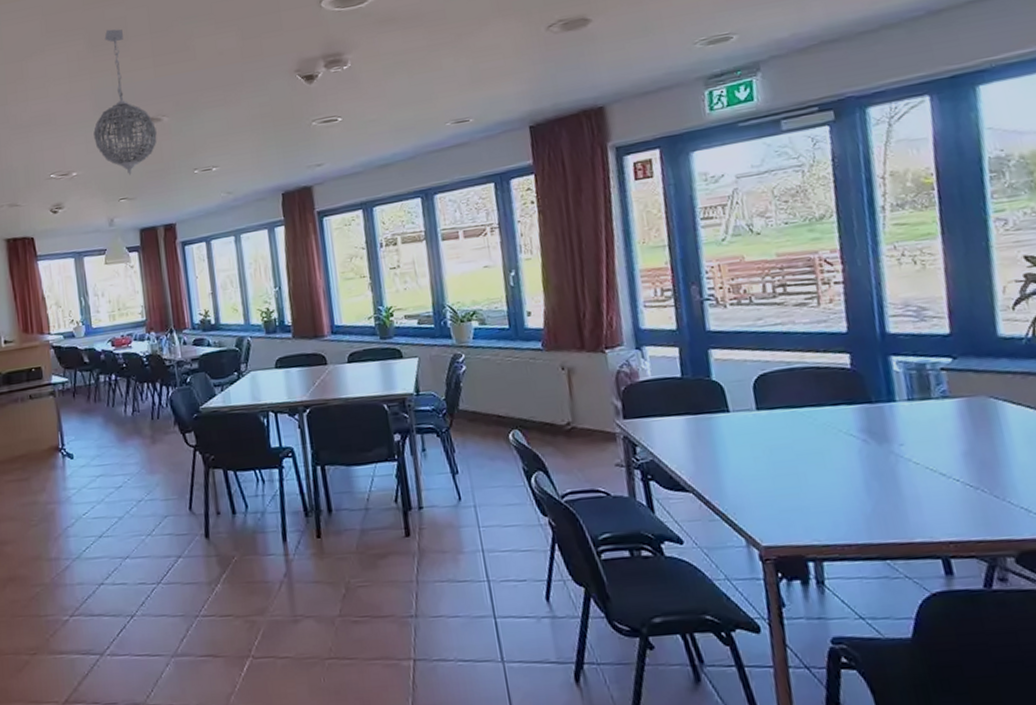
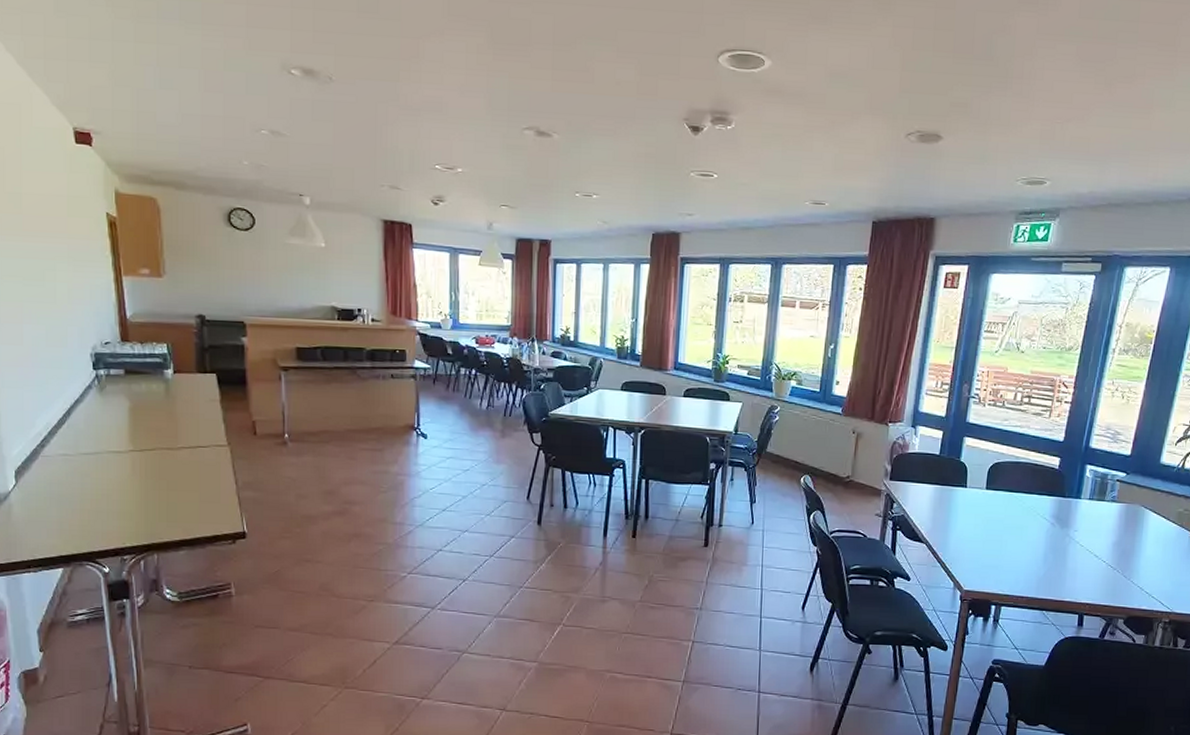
pendant light: present [93,29,157,175] -> none [484,29,545,184]

